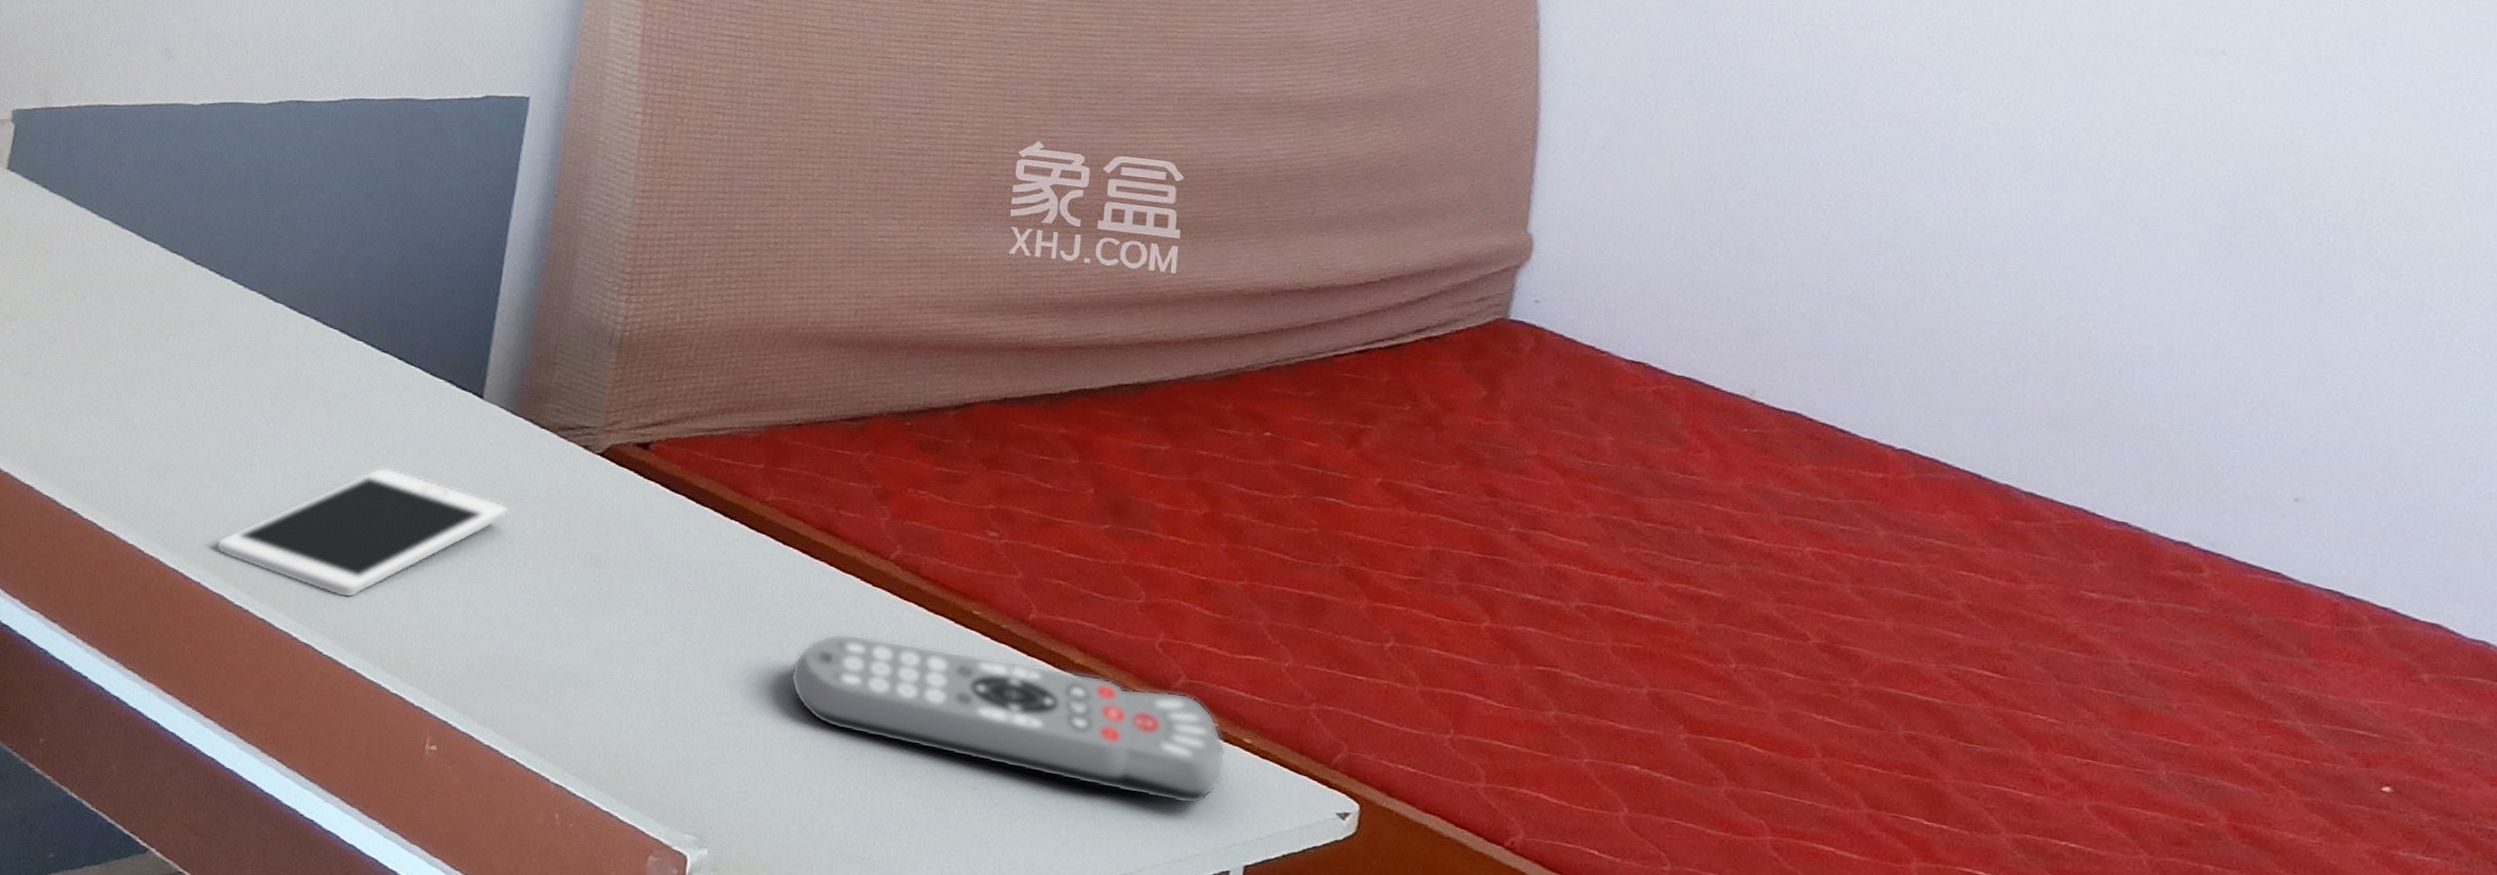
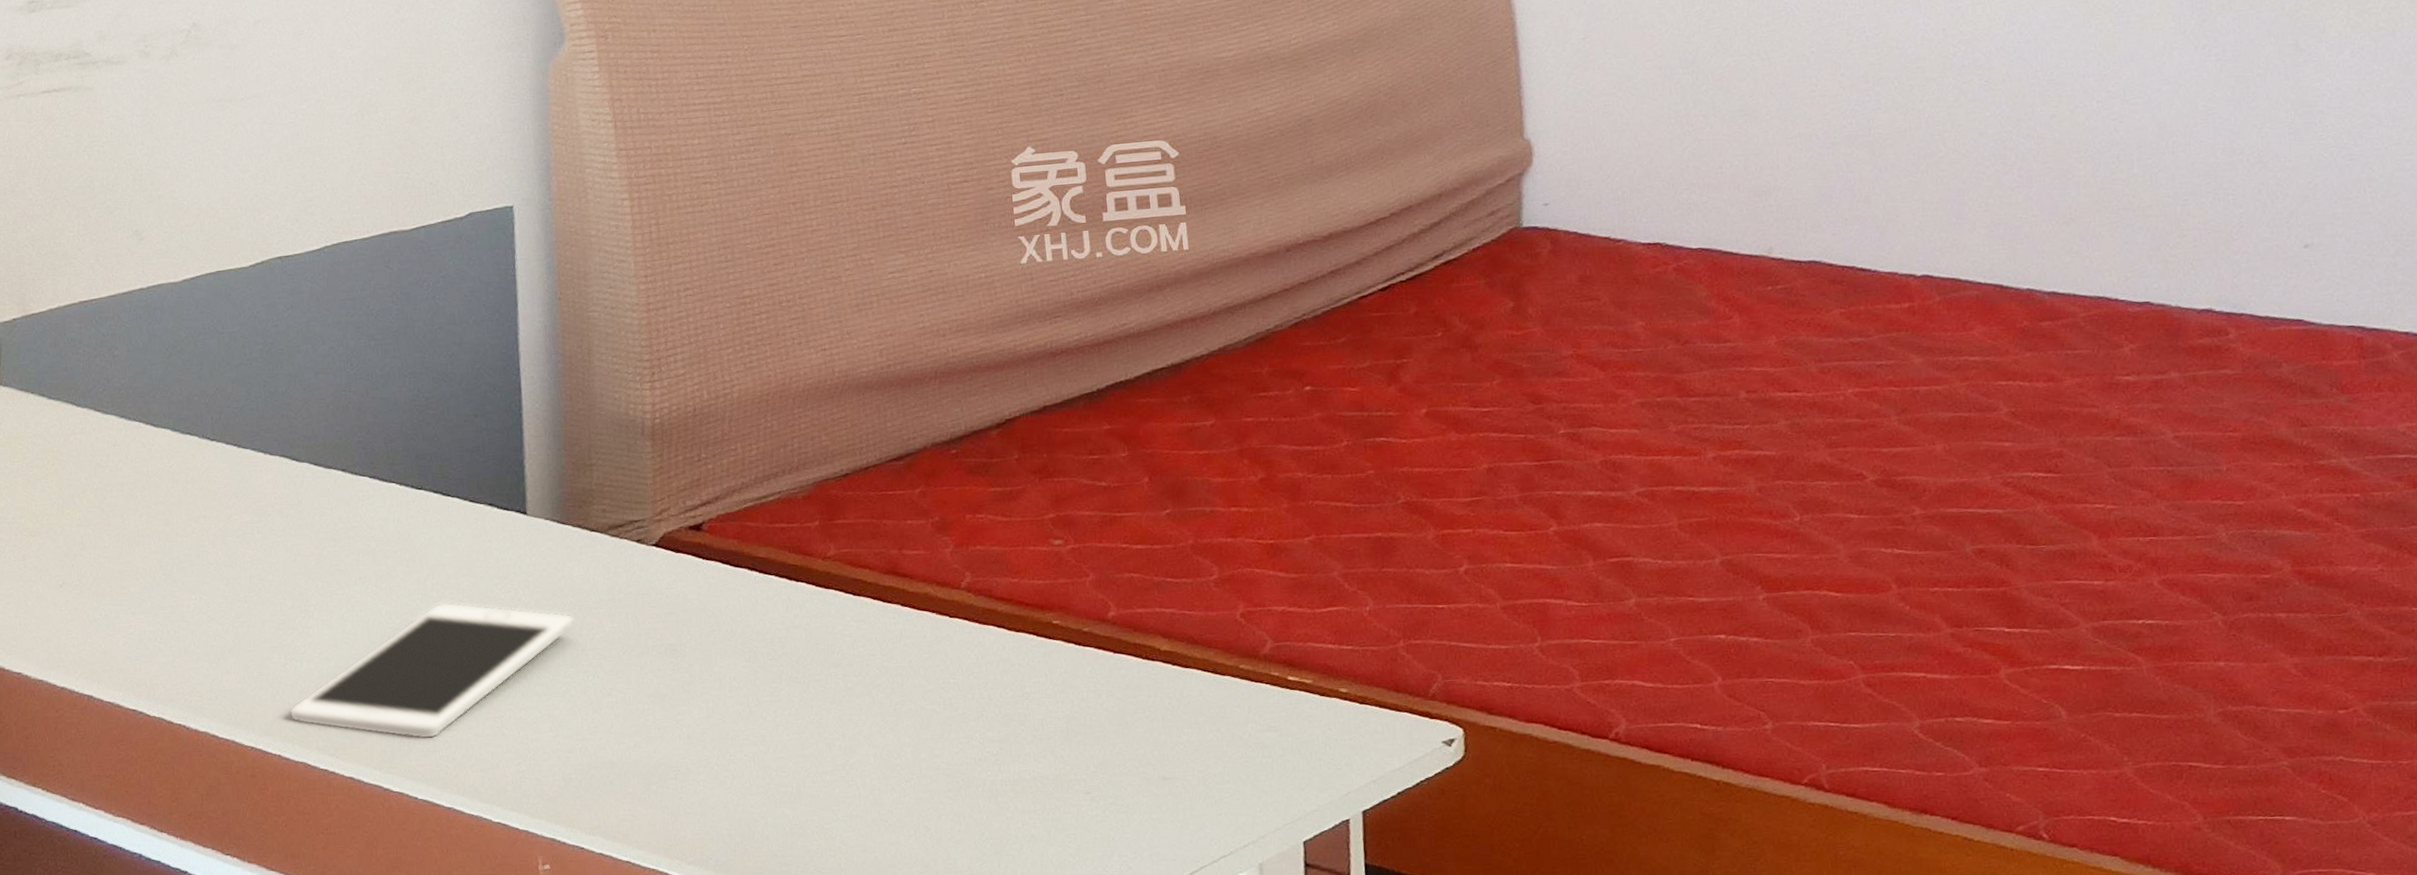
remote control: present [790,633,1226,805] -> none [884,658,1327,766]

